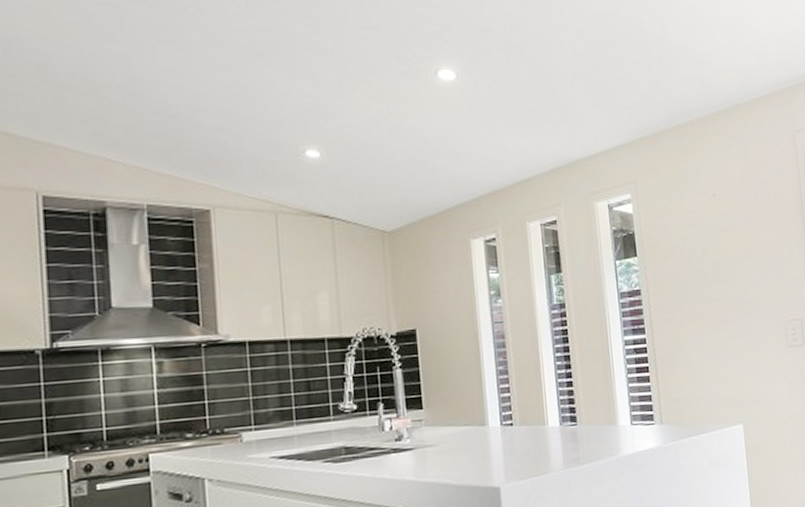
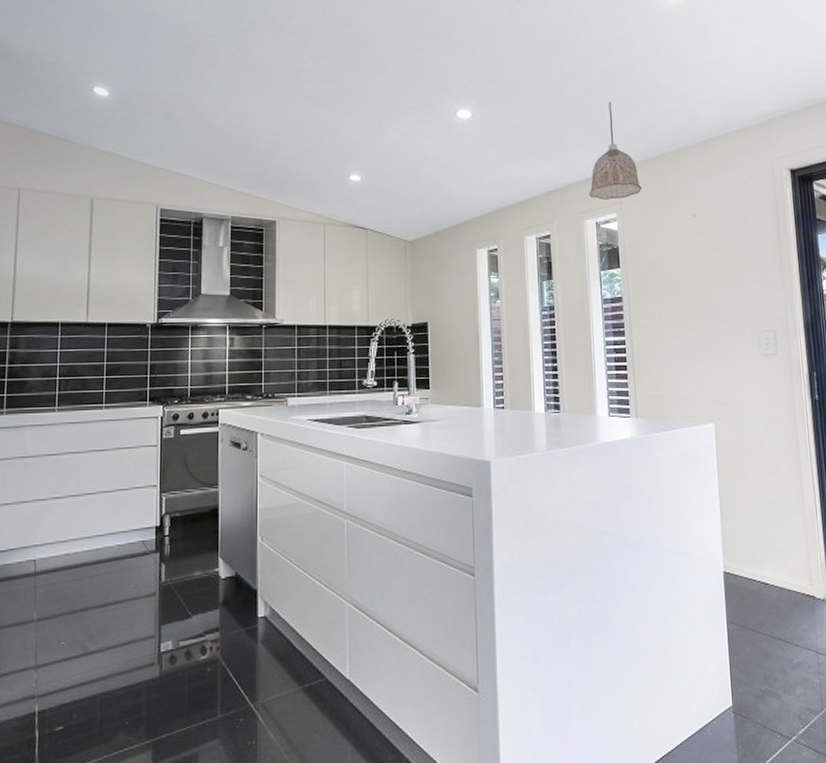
pendant lamp: none [599,63,658,178] -> present [589,102,642,200]

